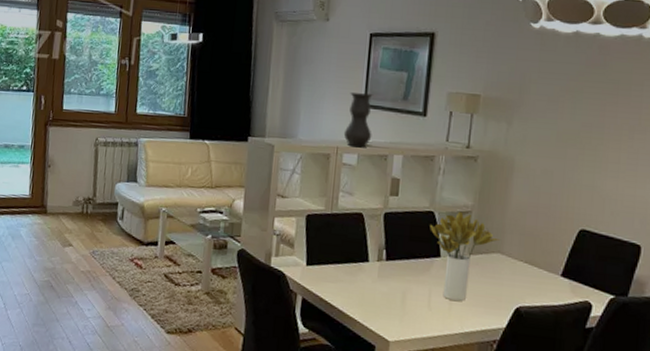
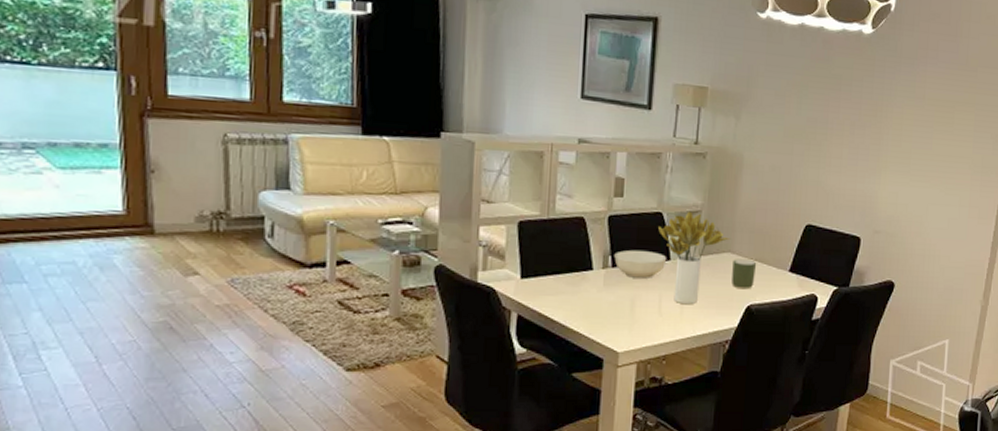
vase: present [343,93,373,148] -> none [558,82,592,145]
bowl: none [388,245,438,274] -> present [614,249,667,279]
mug: none [500,260,527,291] -> present [732,259,757,290]

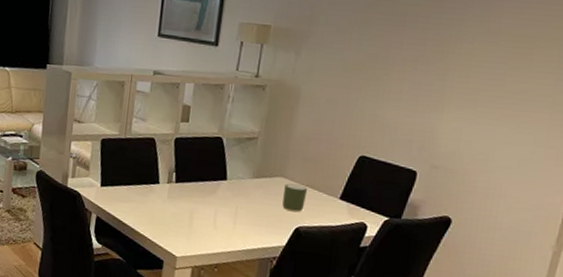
bowl: present [614,249,667,279] -> none [177,169,224,195]
flower bouquet: present [658,211,730,305] -> none [217,137,283,222]

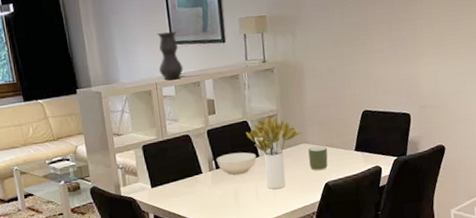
vase: none [138,22,167,76] -> present [157,32,184,81]
bowl: none [177,169,224,195] -> present [216,152,257,175]
flower bouquet: none [217,137,283,222] -> present [246,116,303,190]

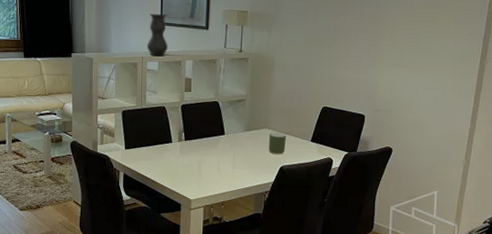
bowl: present [216,152,257,175] -> none [186,128,223,148]
flower bouquet: present [246,116,303,190] -> none [216,100,267,166]

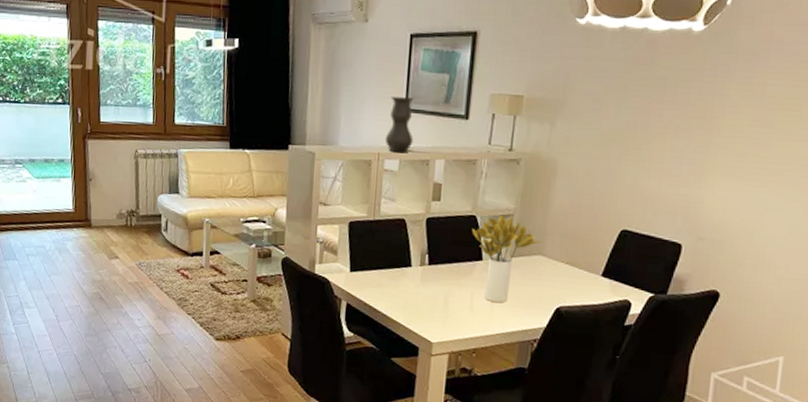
flower bouquet: none [216,100,267,166] -> present [472,214,541,304]
mug: present [269,133,287,155] -> none [541,261,568,292]

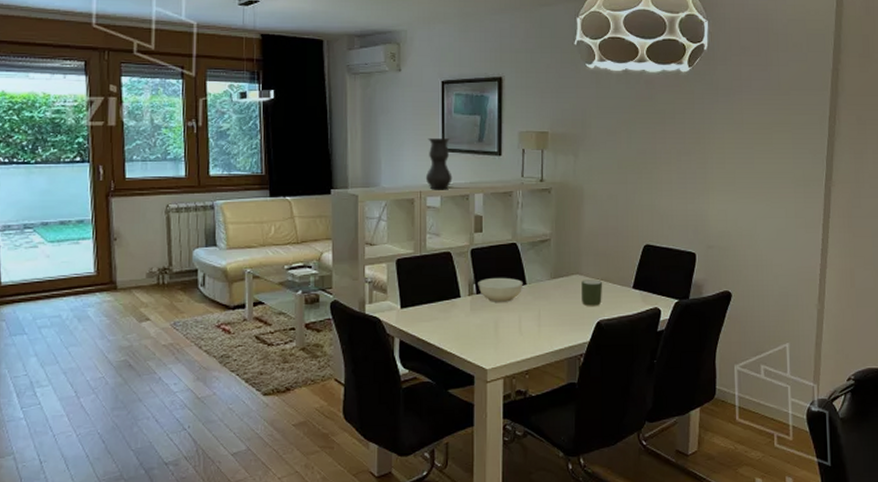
bowl: none [430,249,480,277] -> present [478,277,523,302]
flower bouquet: present [472,214,541,304] -> none [514,240,577,324]
mug: none [541,261,568,292] -> present [581,279,603,307]

